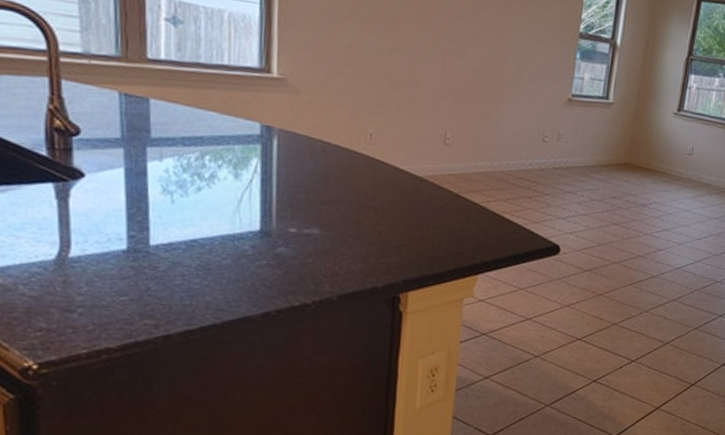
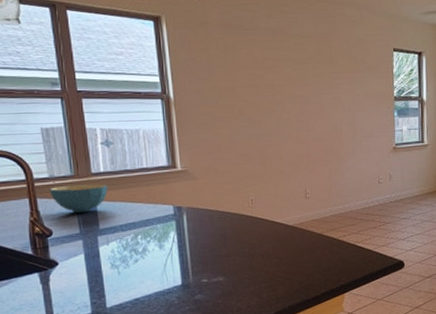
cereal bowl: none [81,68,168,112] -> present [49,184,108,213]

